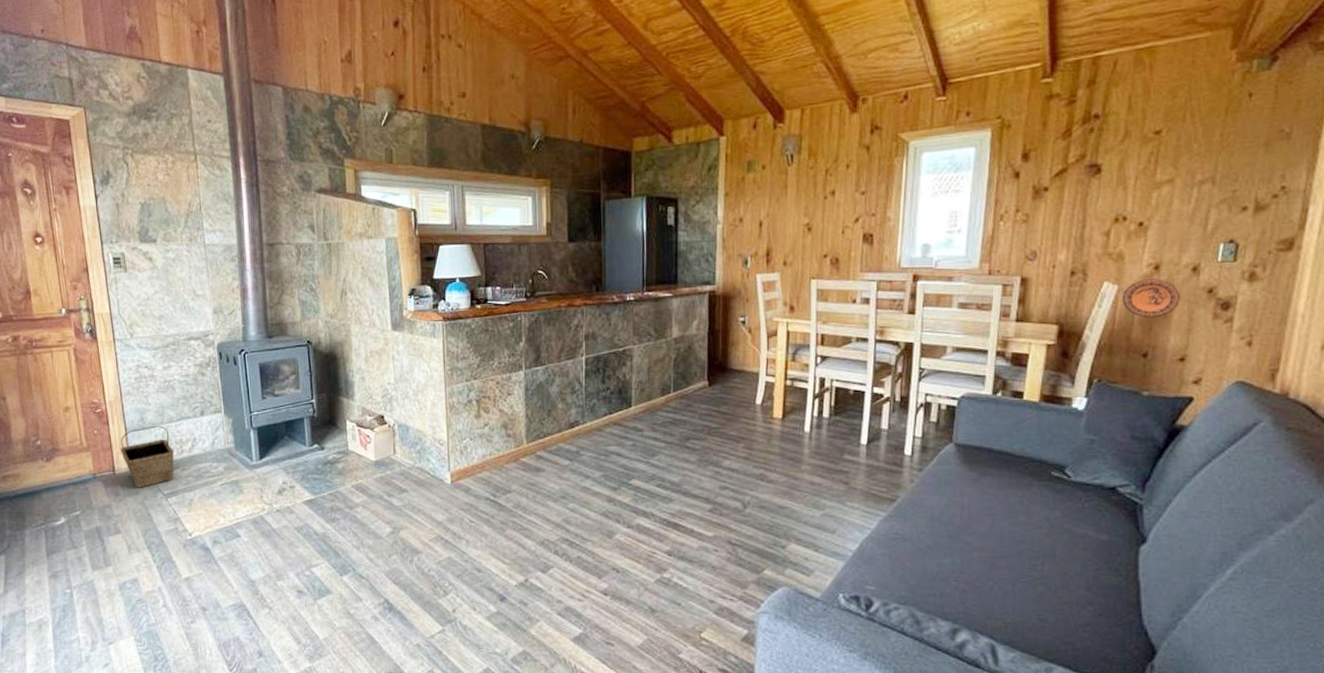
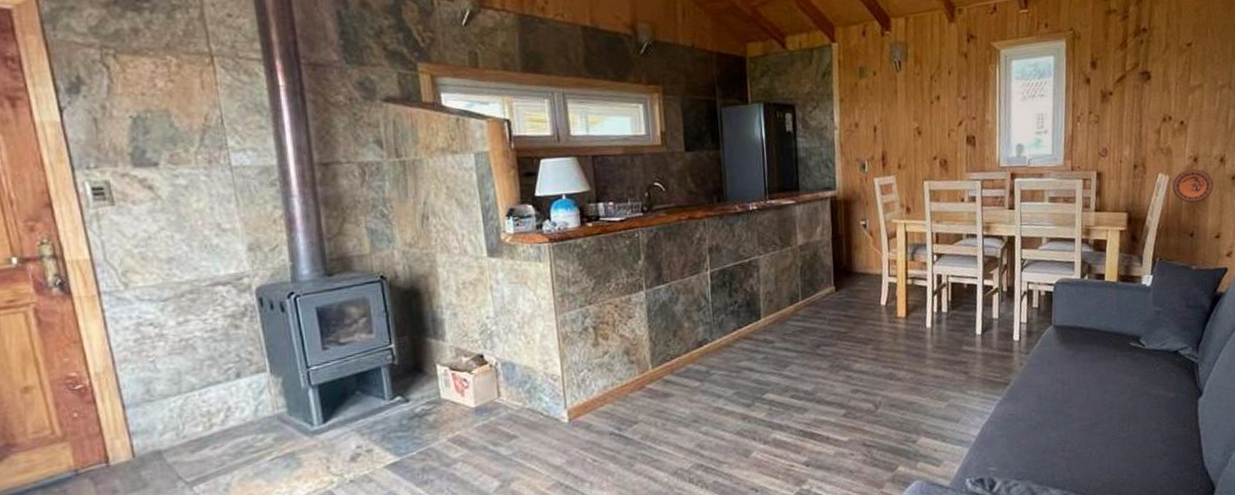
basket: present [120,426,174,488] -> none [116,397,201,480]

